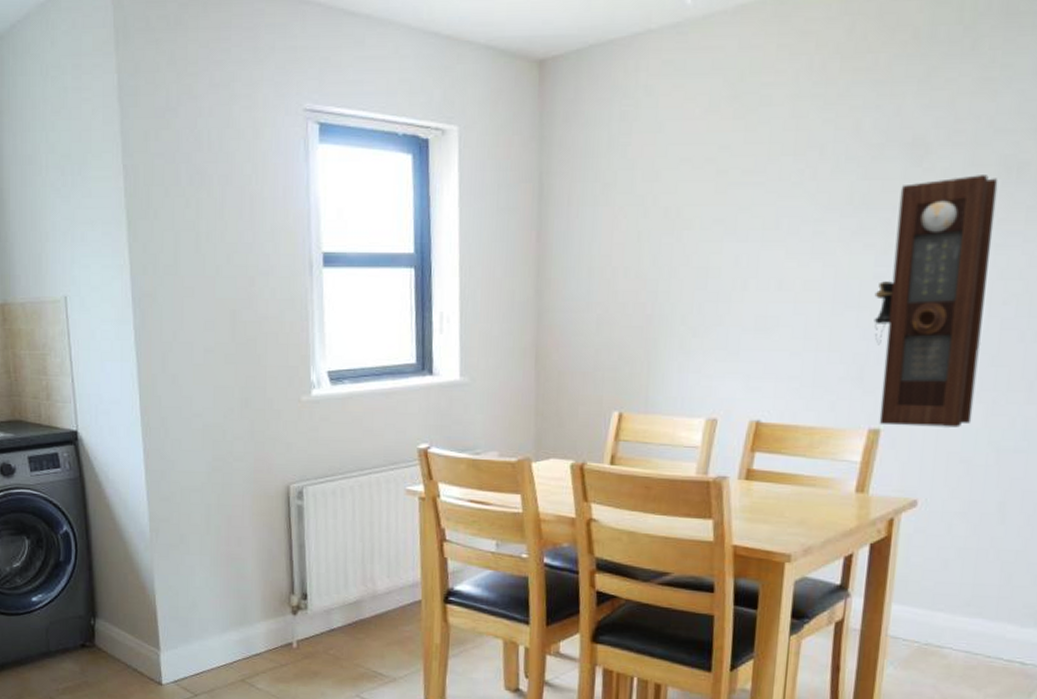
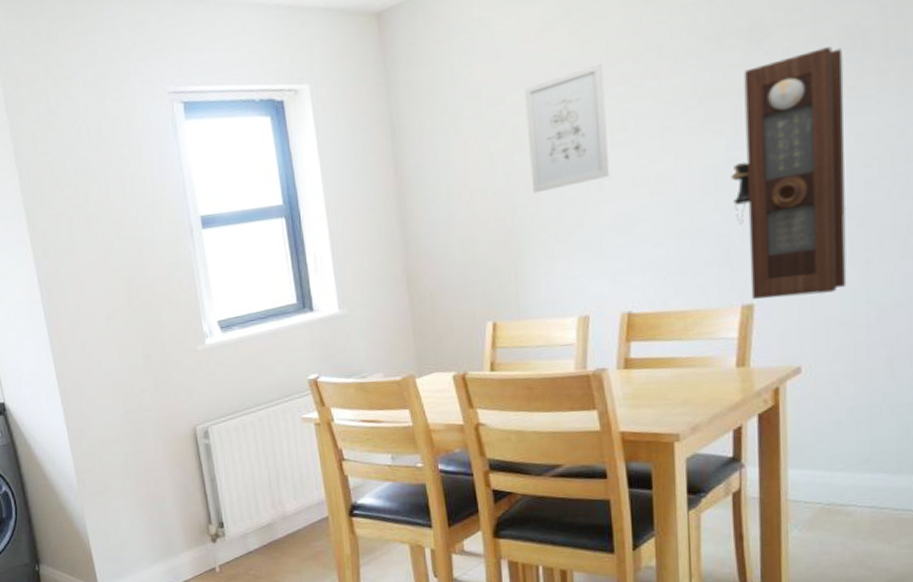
wall art: none [676,154,763,282] -> present [524,63,610,194]

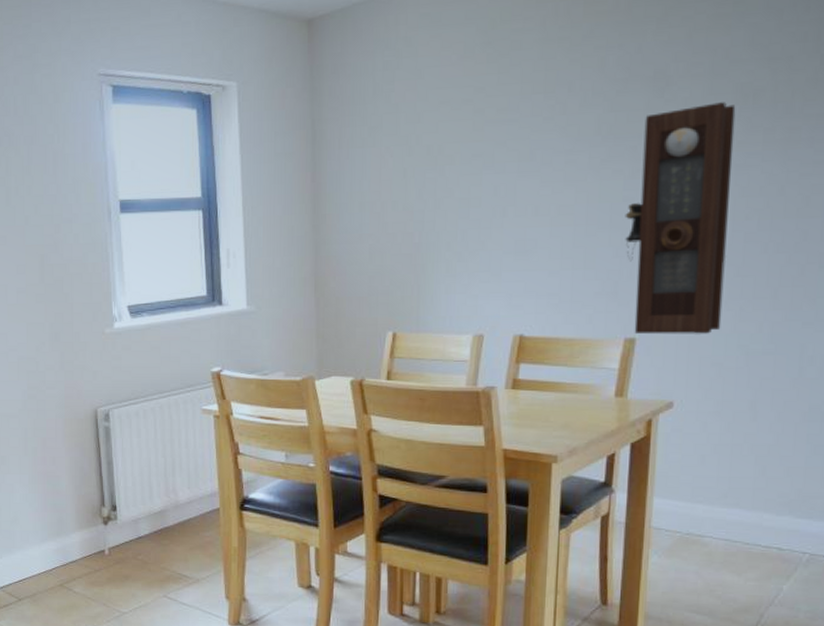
wall art: present [524,63,610,194] -> none [440,93,516,212]

